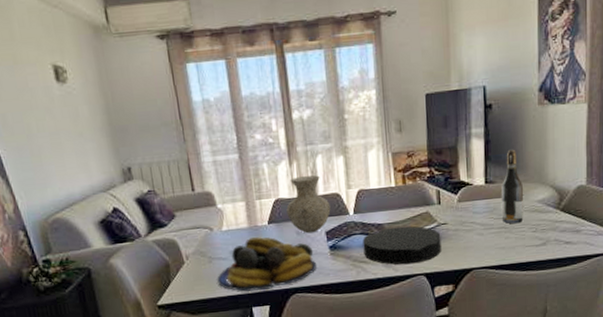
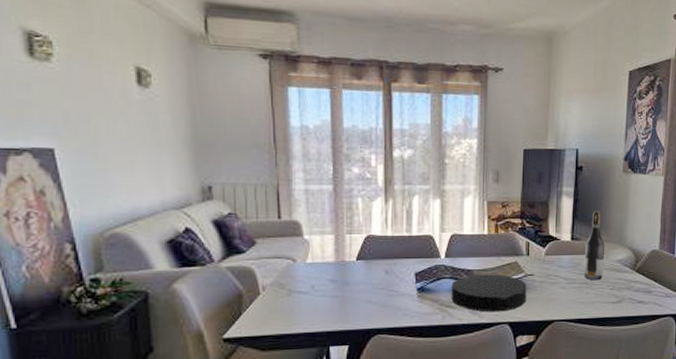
fruit bowl: present [217,237,316,292] -> none [294,273,402,329]
vase: present [286,175,331,234] -> none [377,215,422,273]

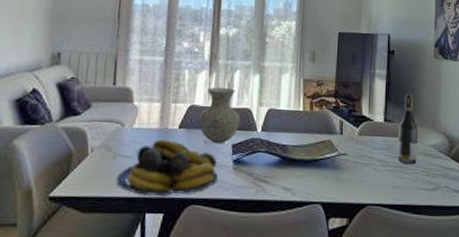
fruit bowl: none [294,273,402,329] -> present [116,140,218,196]
vase: none [377,215,422,273] -> present [198,87,241,144]
plate: present [451,274,527,312] -> none [265,150,340,191]

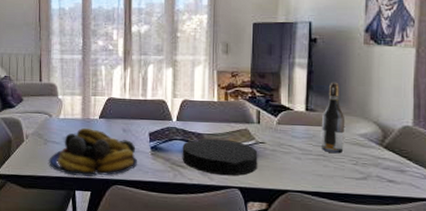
vase: present [198,87,241,144] -> none [117,81,156,132]
plate: none [265,150,340,191] -> present [182,138,258,176]

